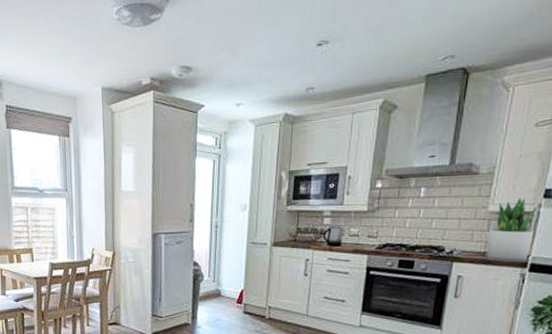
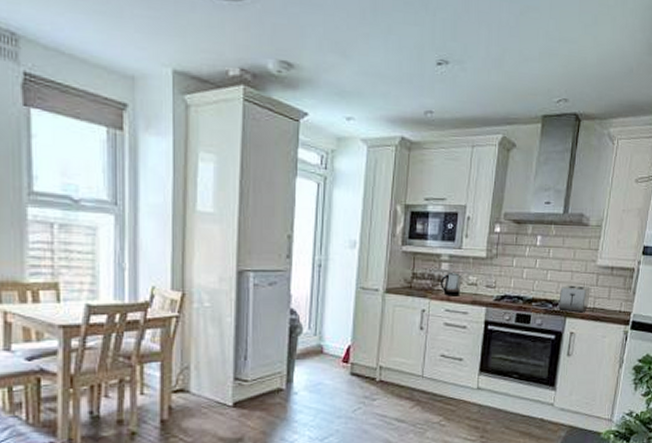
toaster: none [443,231,481,257] -> present [557,285,591,313]
planter: present [487,198,541,263] -> none [595,254,640,320]

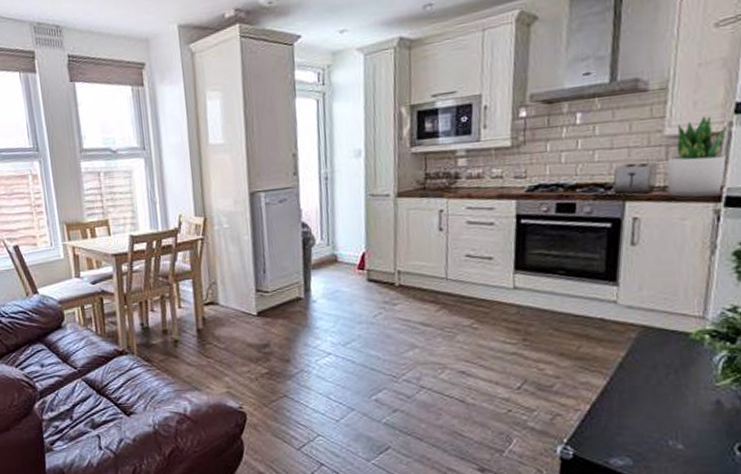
kettle: present [439,273,462,296] -> none [457,167,483,193]
planter: none [595,254,640,320] -> present [667,116,732,198]

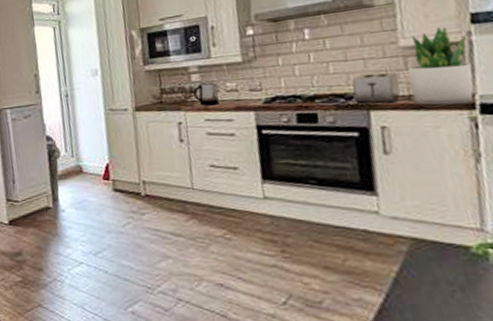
kettle: none [457,167,483,193] -> present [192,82,220,106]

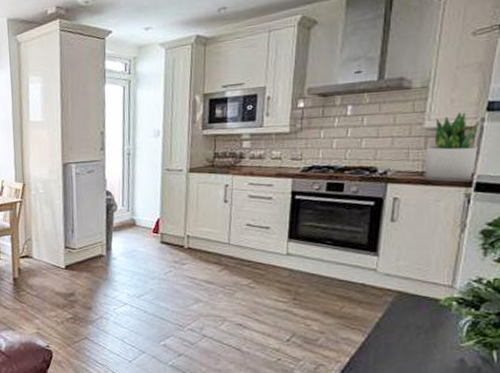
kettle: present [192,82,220,106] -> none [242,149,264,171]
toaster: present [351,72,401,105] -> none [375,150,417,178]

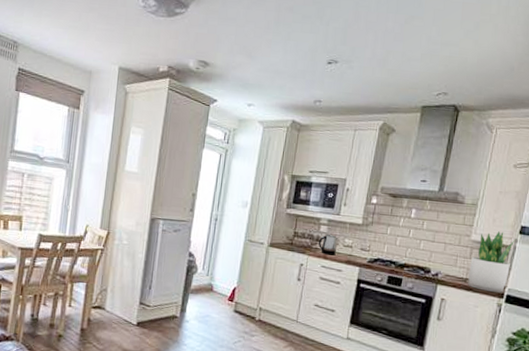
kettle: none [242,149,264,171] -> present [318,234,338,256]

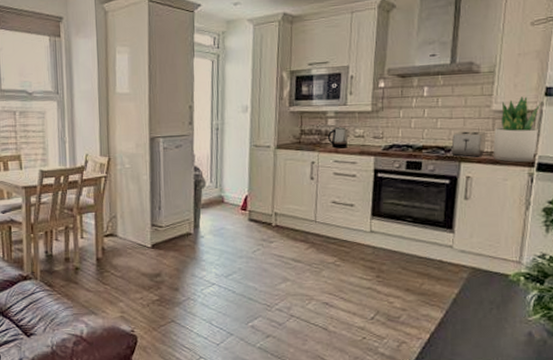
toaster: none [429,255,464,282] -> present [450,131,487,158]

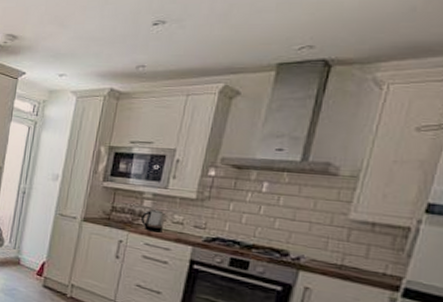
toaster: present [450,131,487,158] -> none [287,236,338,269]
planter: present [493,96,543,163] -> none [344,209,421,285]

